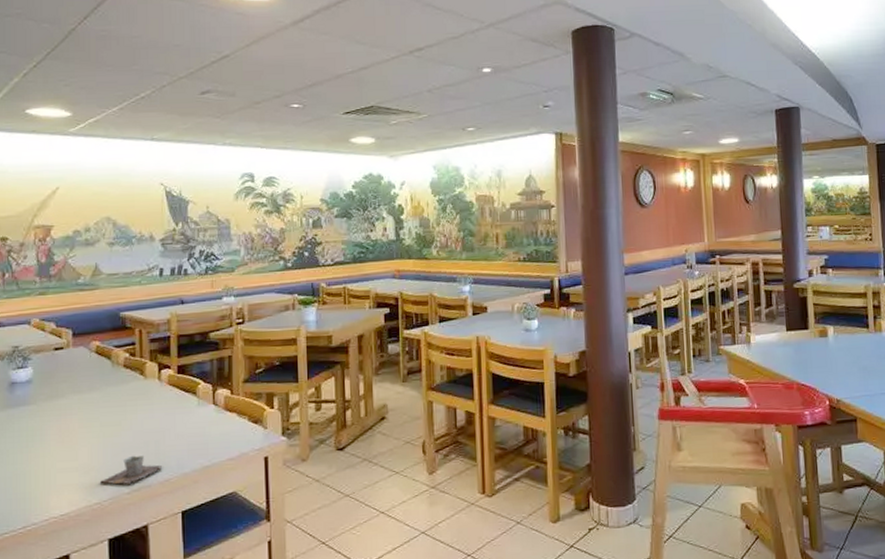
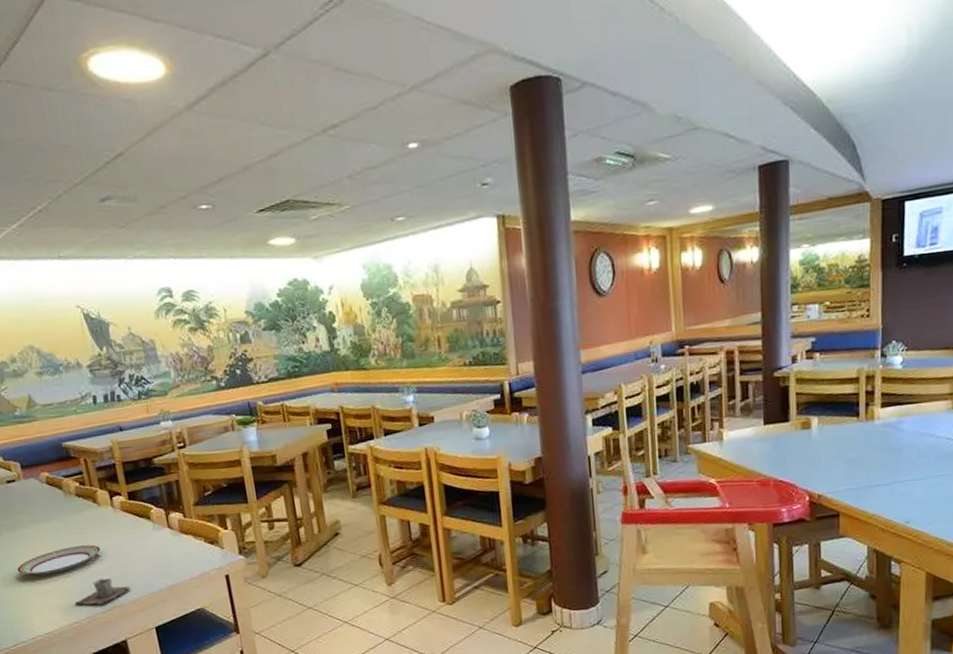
plate: none [45,419,139,450] -> present [17,545,101,575]

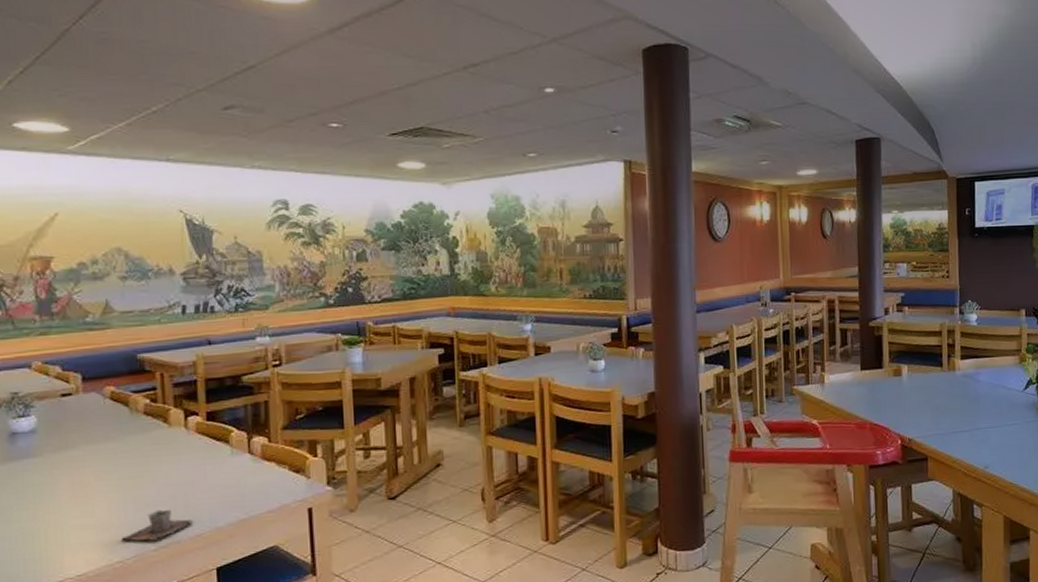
plate: present [17,545,101,575] -> none [55,470,165,505]

